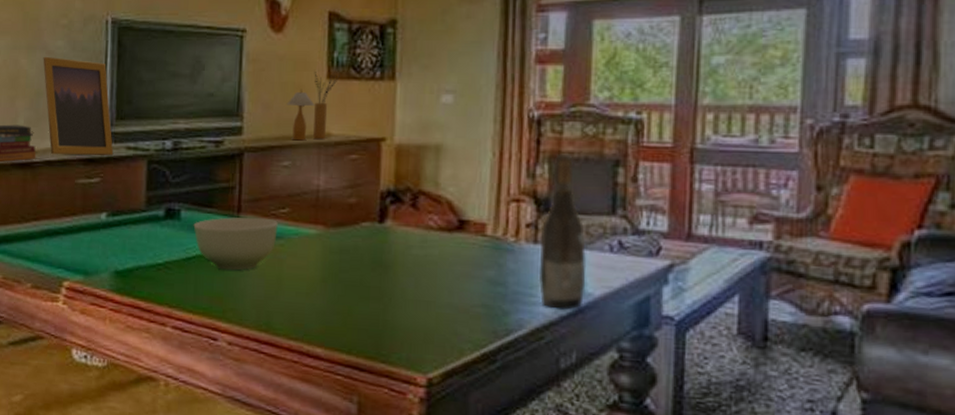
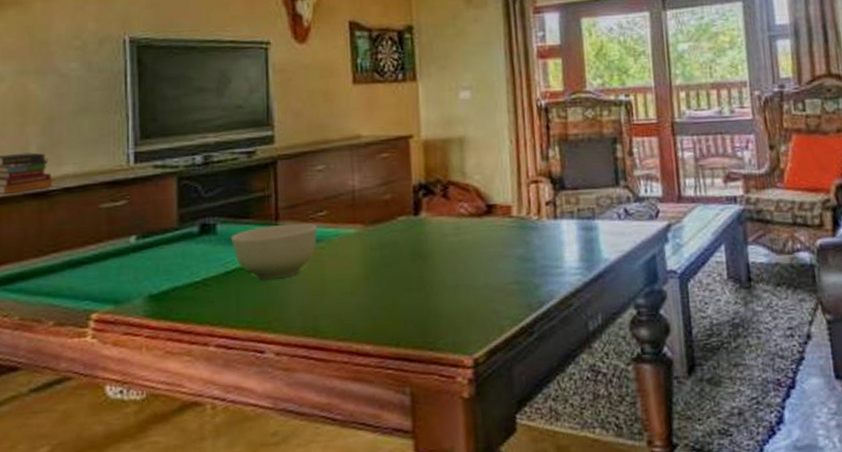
picture frame: present [43,56,114,156] -> none [55,79,140,181]
table lamp: present [286,89,315,141] -> none [316,95,343,145]
vase: present [313,72,340,139] -> none [340,78,365,141]
wine bottle: present [538,153,586,310] -> none [559,136,602,276]

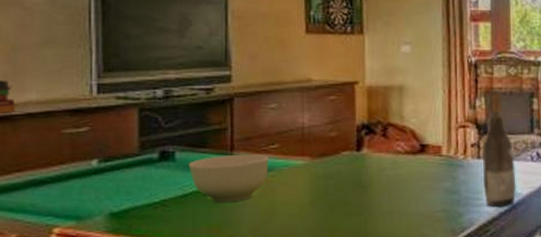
wine bottle: none [559,136,602,276] -> present [482,89,516,207]

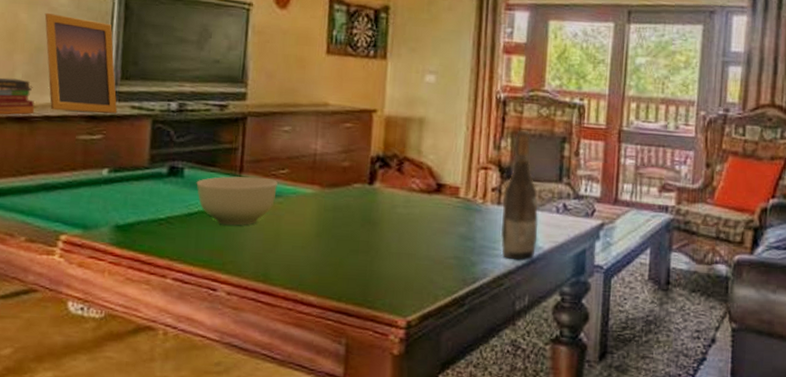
picture frame: none [19,12,103,107] -> present [44,12,118,114]

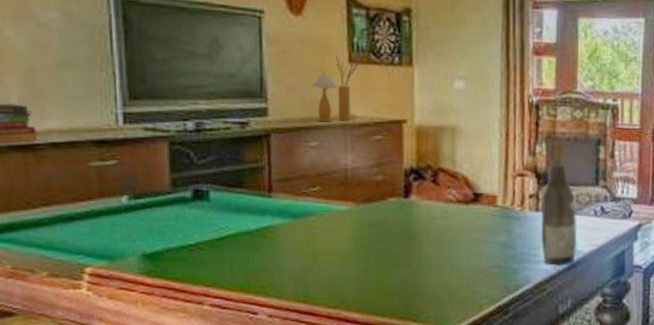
picture frame: present [44,12,118,114] -> none [34,28,130,137]
bowl: present [196,176,278,226] -> none [224,196,310,248]
table lamp: none [288,61,315,109] -> present [310,72,338,122]
vase: none [312,47,338,108] -> present [335,56,361,120]

